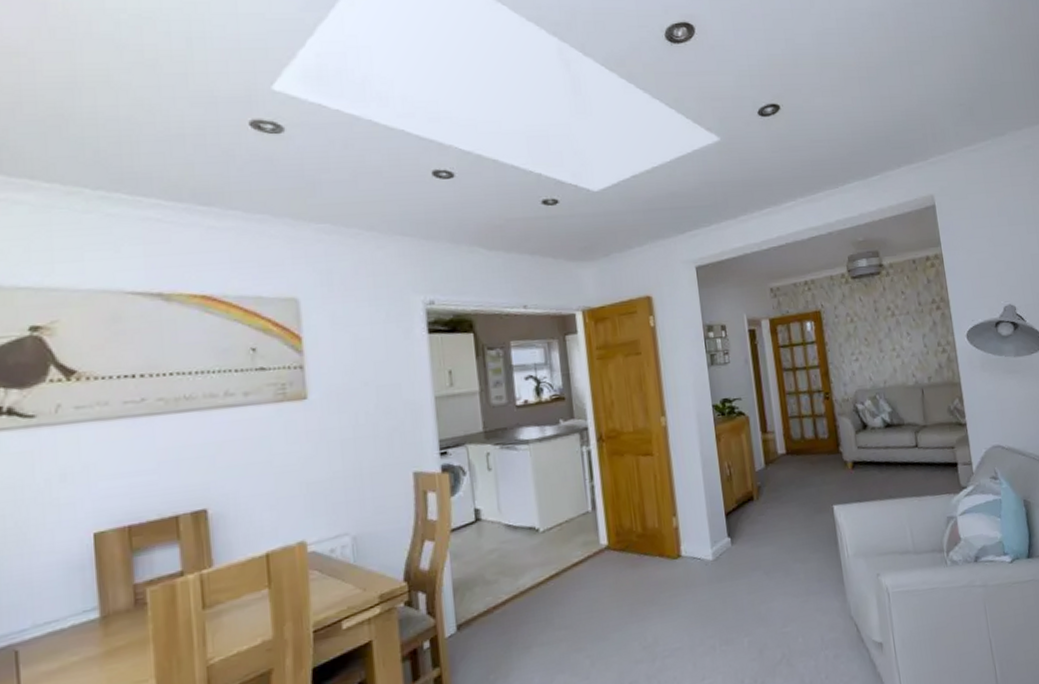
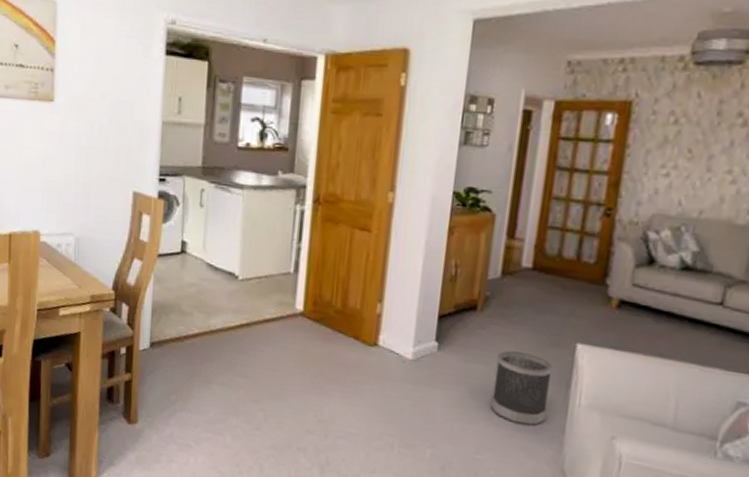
wastebasket: none [779,524,828,589] -> present [491,350,553,426]

